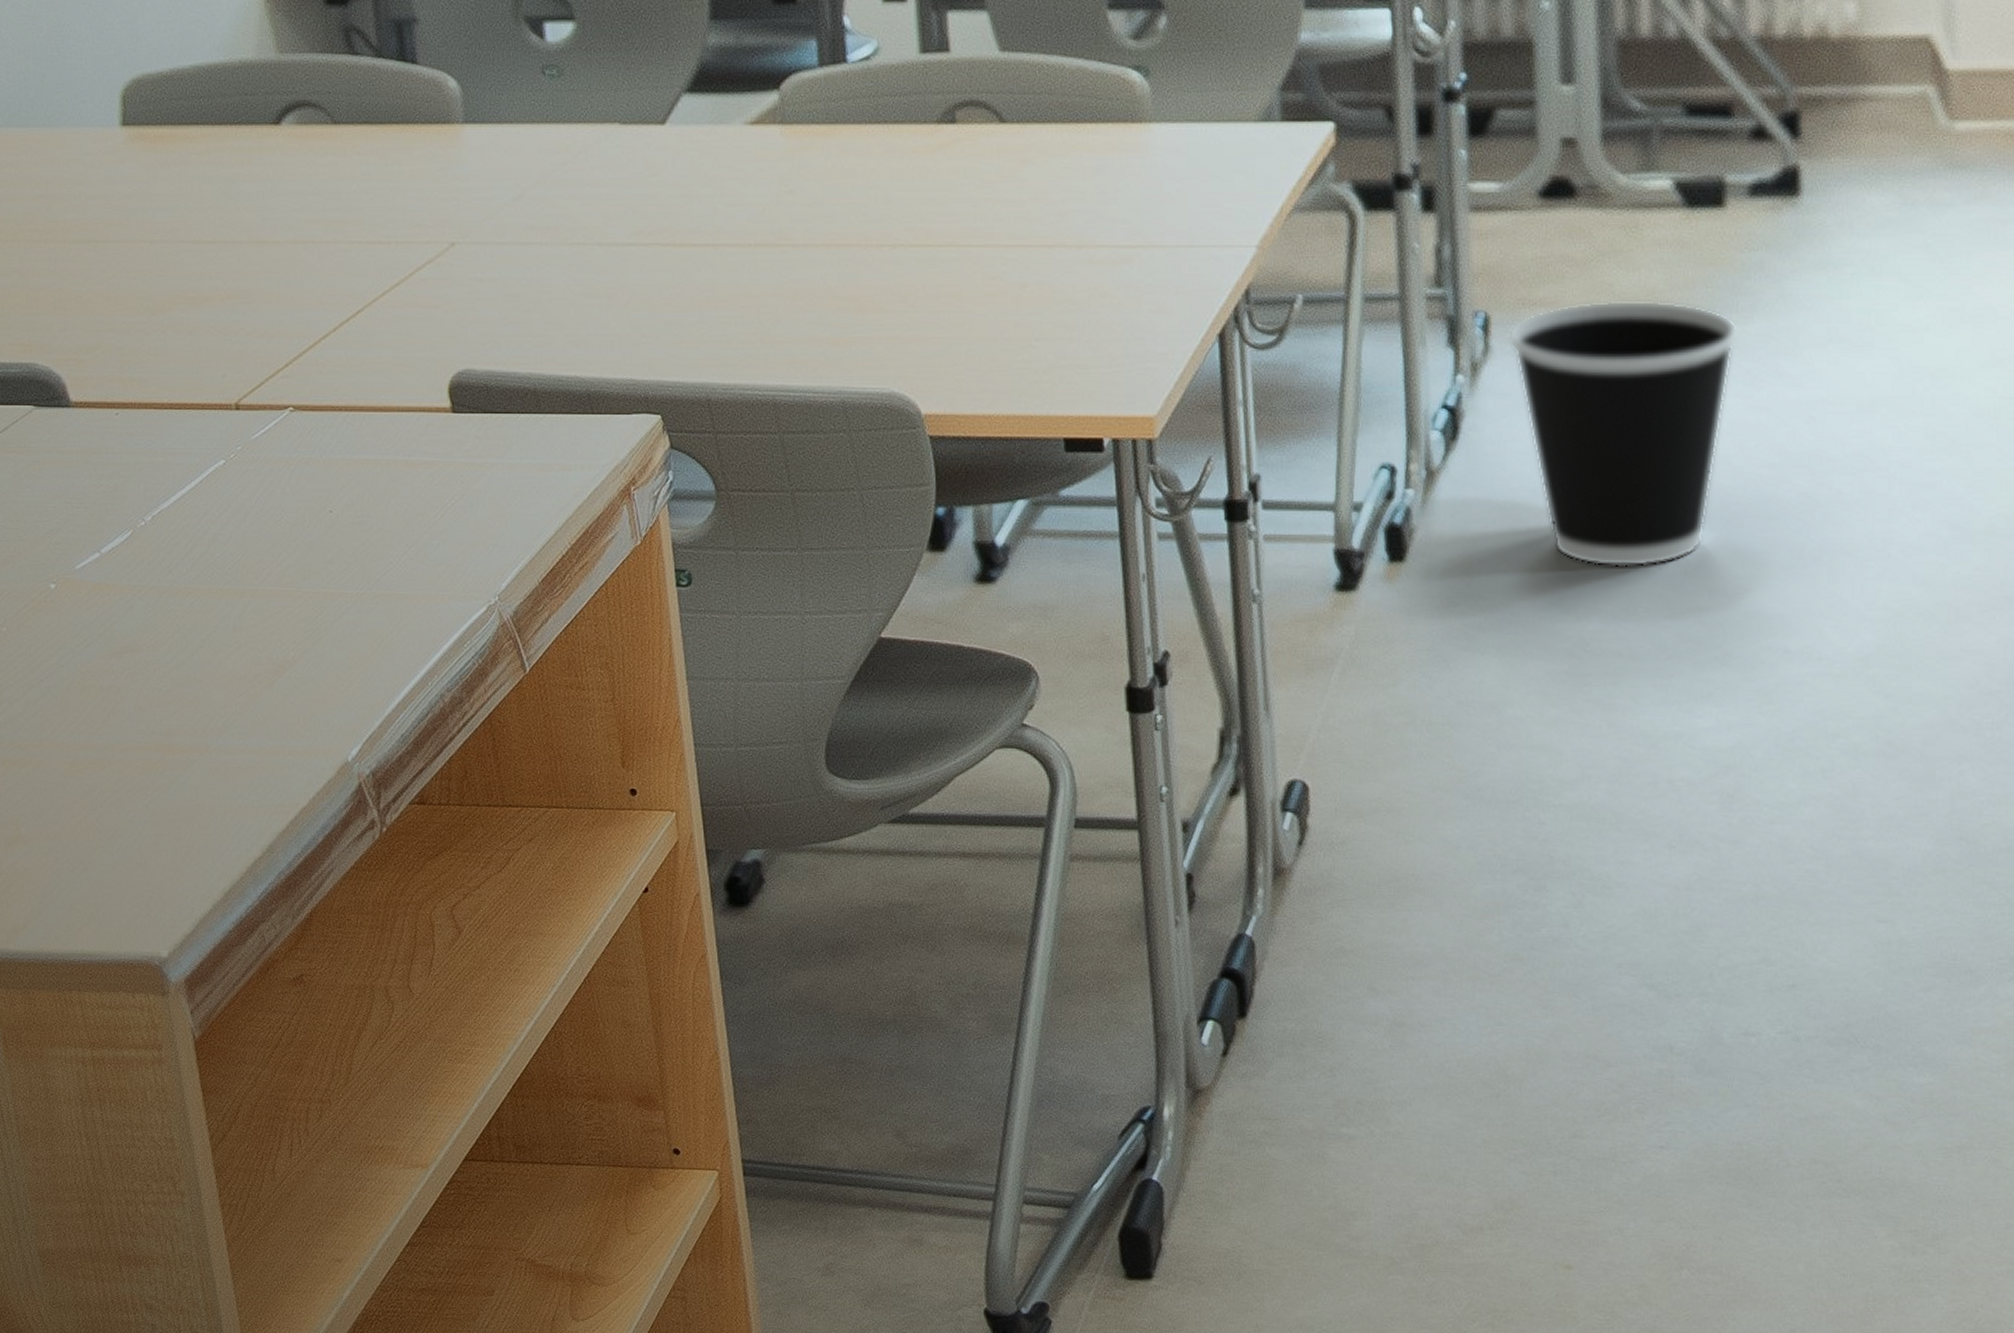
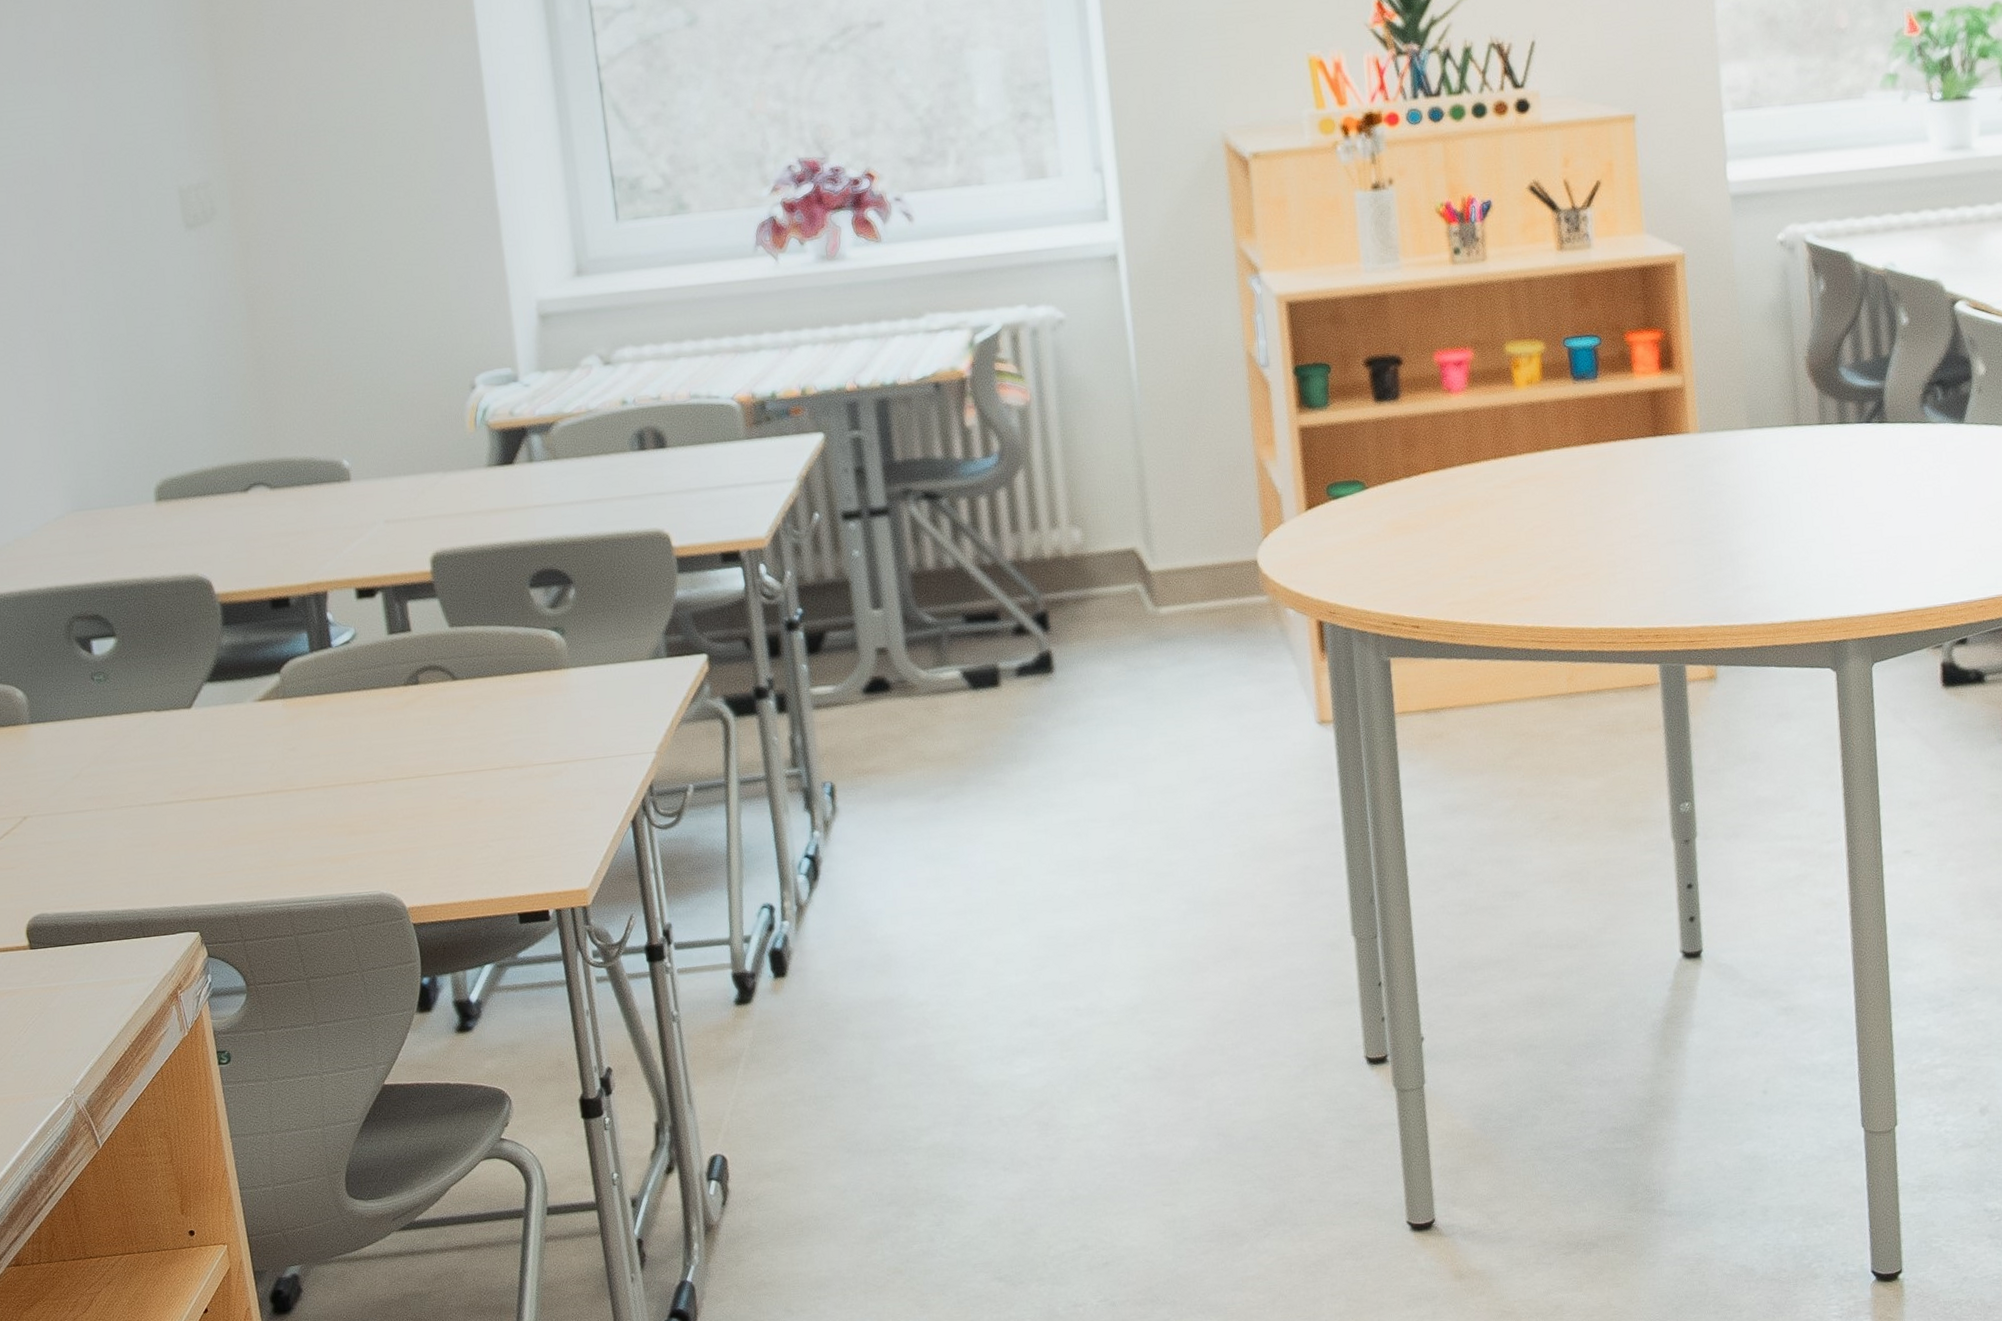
wastebasket: present [1509,300,1739,567] -> none [850,759,1020,963]

